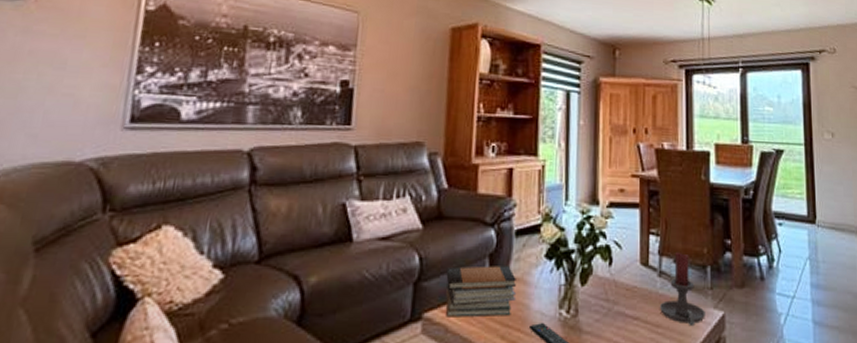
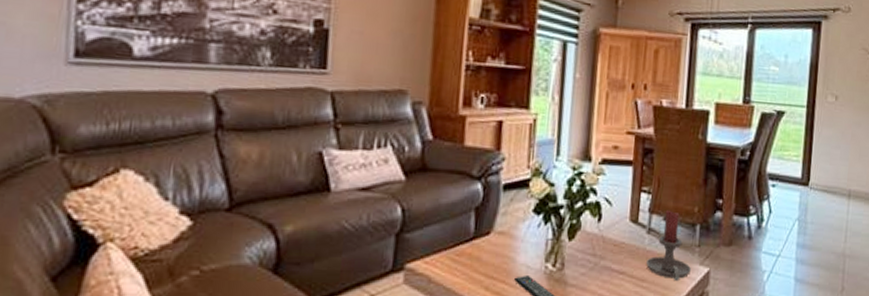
book stack: present [446,266,517,317] -> none [429,219,503,269]

